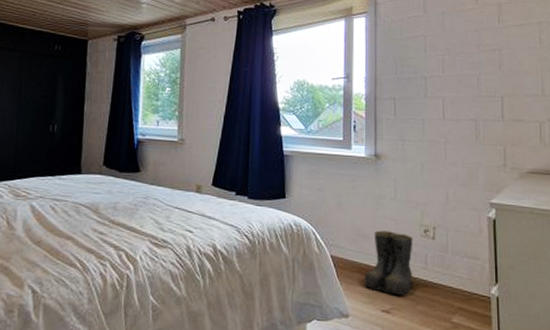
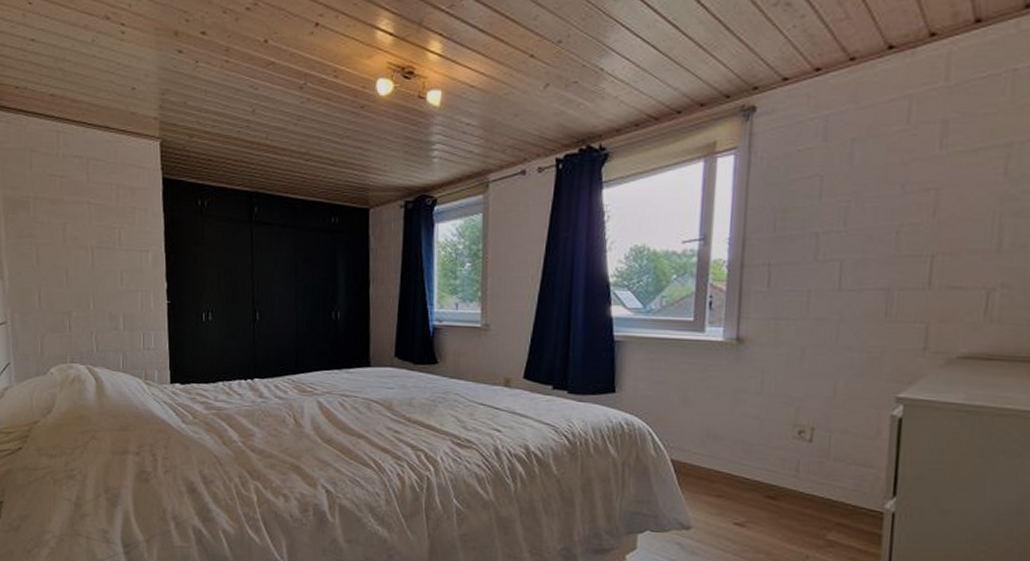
boots: present [364,230,414,295] -> none [712,431,782,507]

